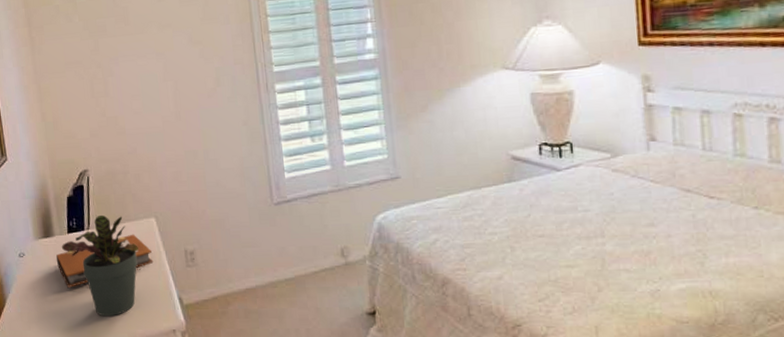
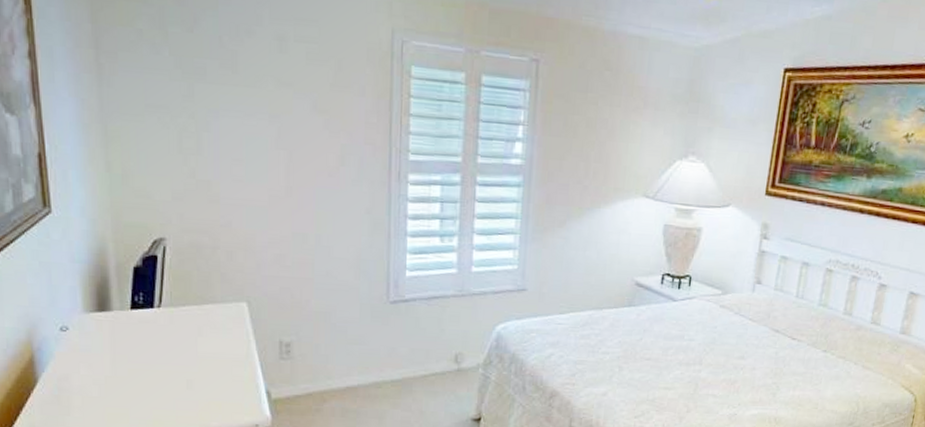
notebook: present [56,234,154,288] -> none [113,317,240,371]
potted plant: present [61,214,139,317] -> none [120,292,222,407]

